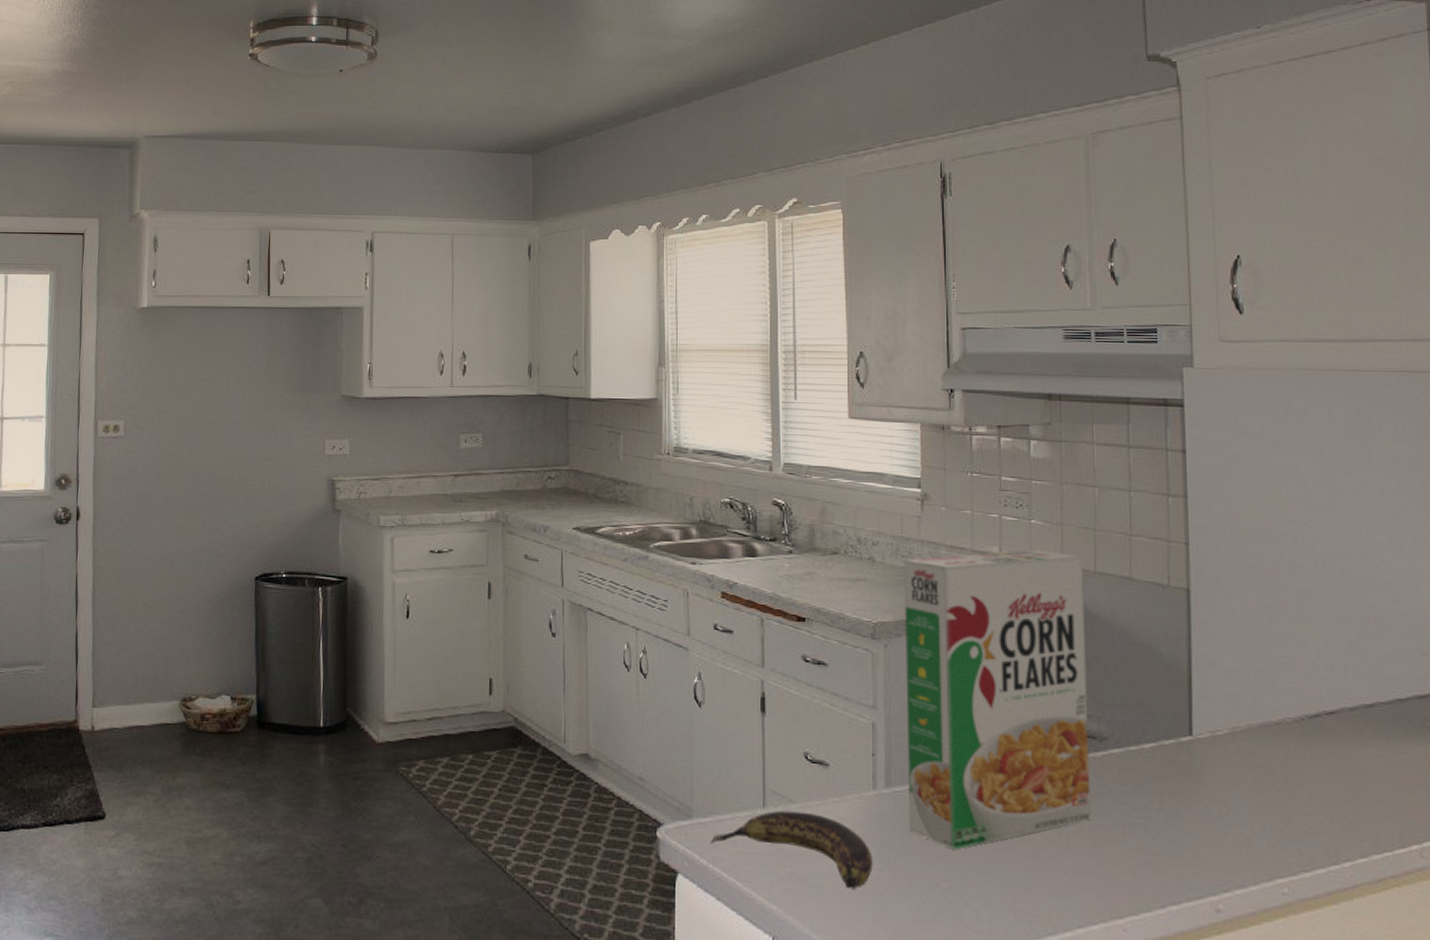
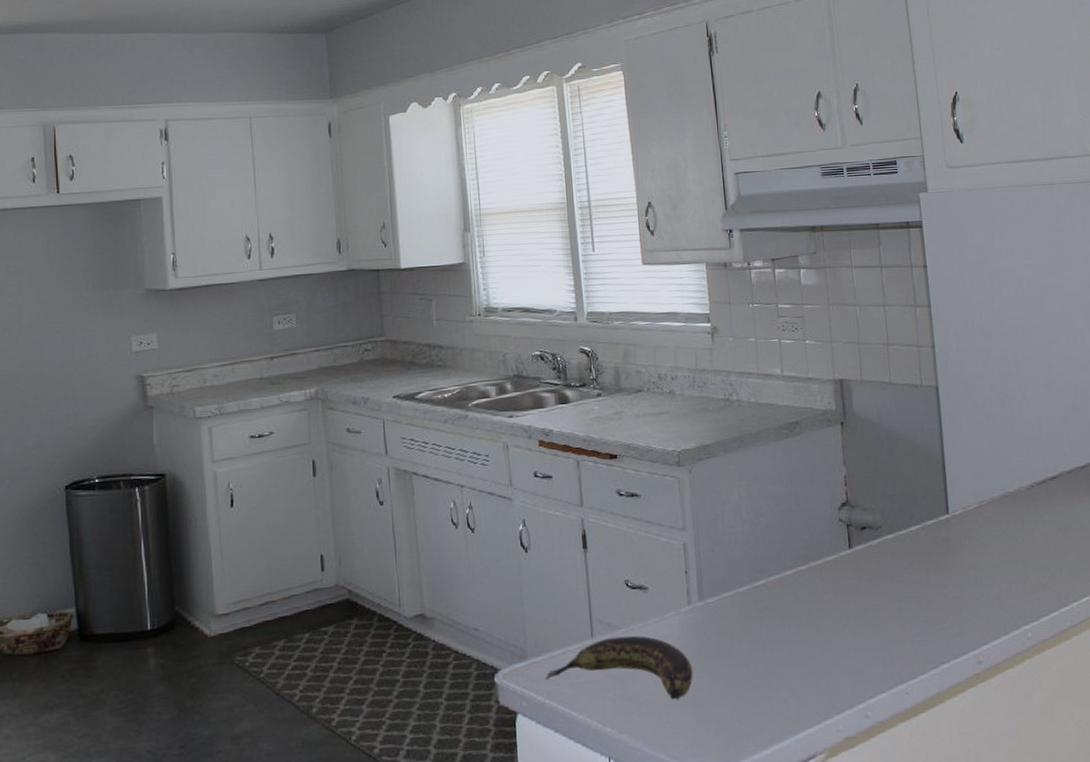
cereal box: present [903,550,1091,850] -> none [700,366,874,648]

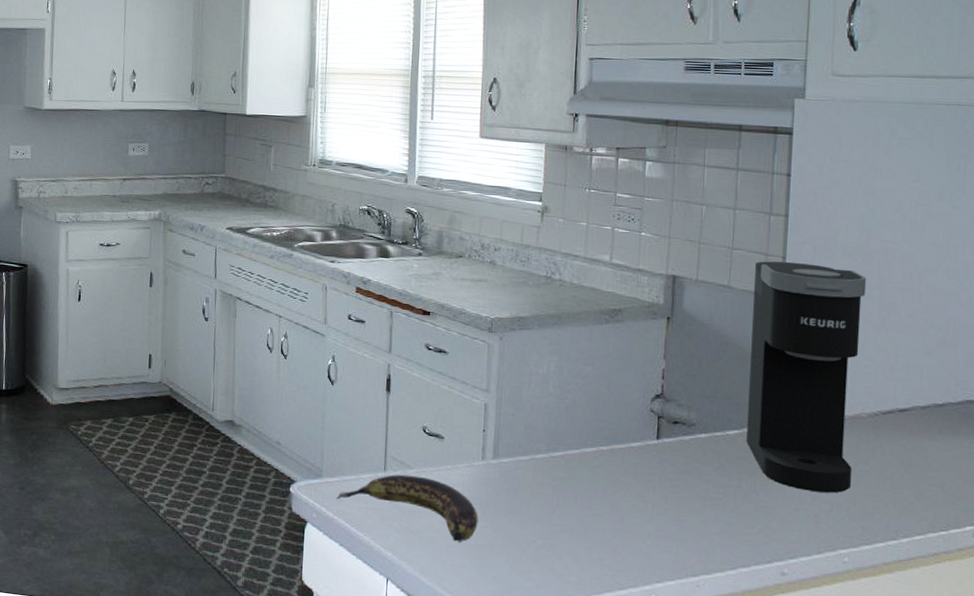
coffee maker: none [909,349,1023,574] -> present [746,261,867,493]

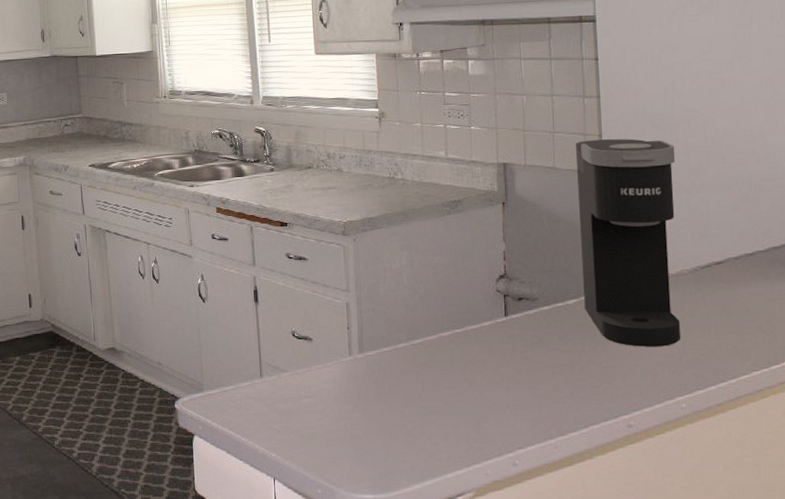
banana: present [337,474,478,542] -> none [219,378,352,435]

